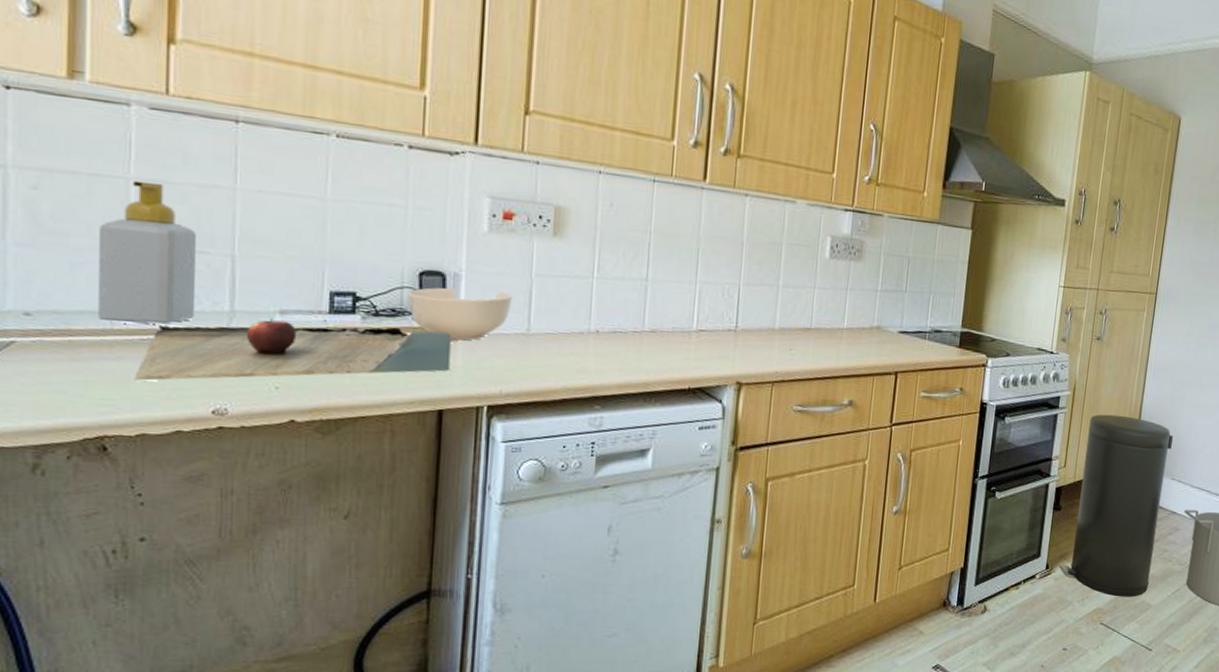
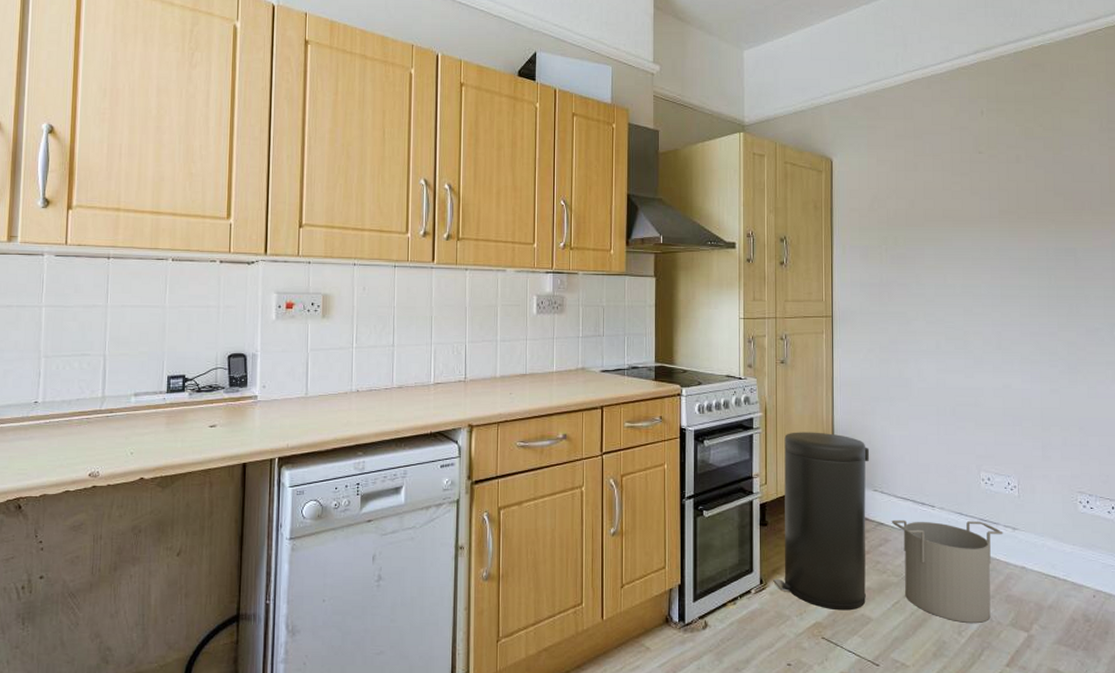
soap bottle: present [98,180,196,325] -> none [19,307,81,411]
cutting board: present [135,319,452,381] -> none [40,400,252,454]
bowl: present [407,287,513,341] -> none [220,364,294,406]

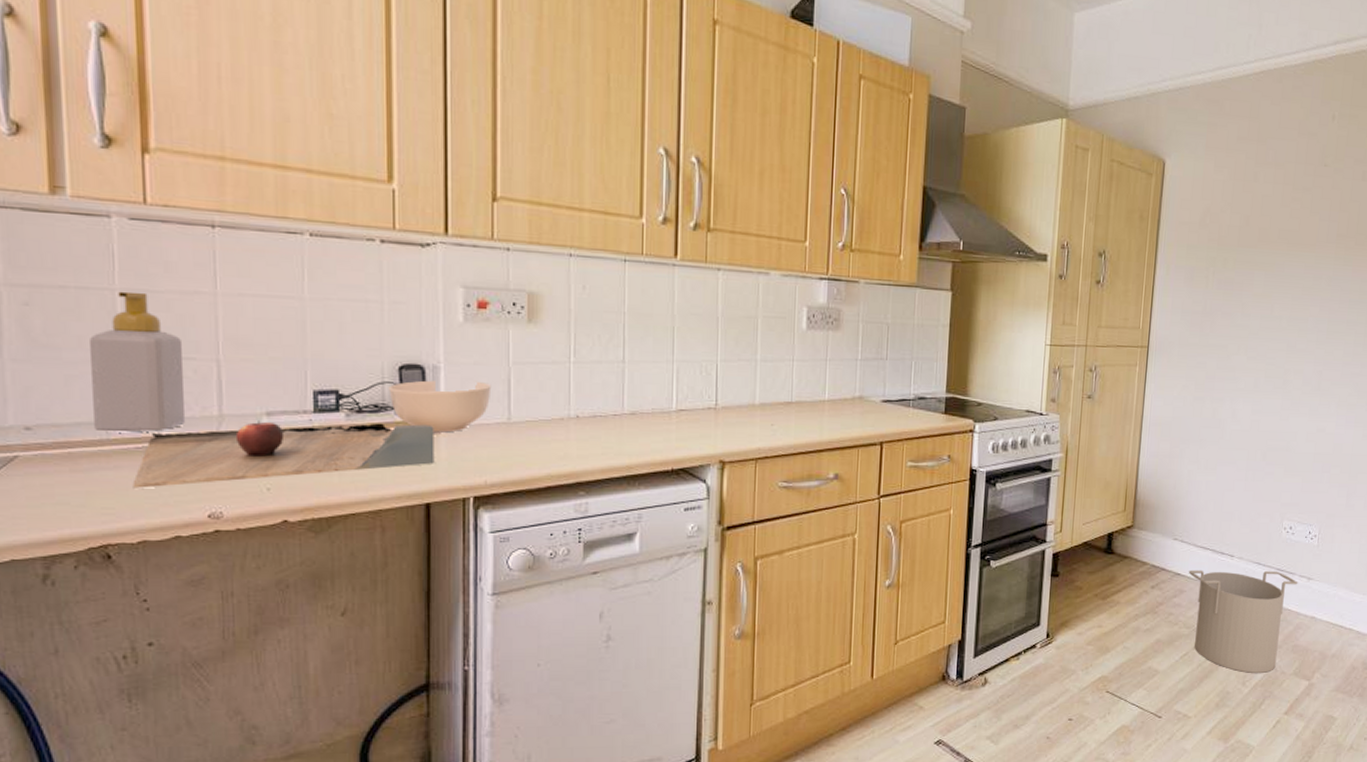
soap bottle: none [19,307,81,411] -> present [90,291,186,433]
cutting board: none [40,400,252,454] -> present [132,421,435,489]
bowl: none [220,364,294,406] -> present [389,380,492,433]
pedal bin: present [773,432,870,611] -> none [1060,475,1174,664]

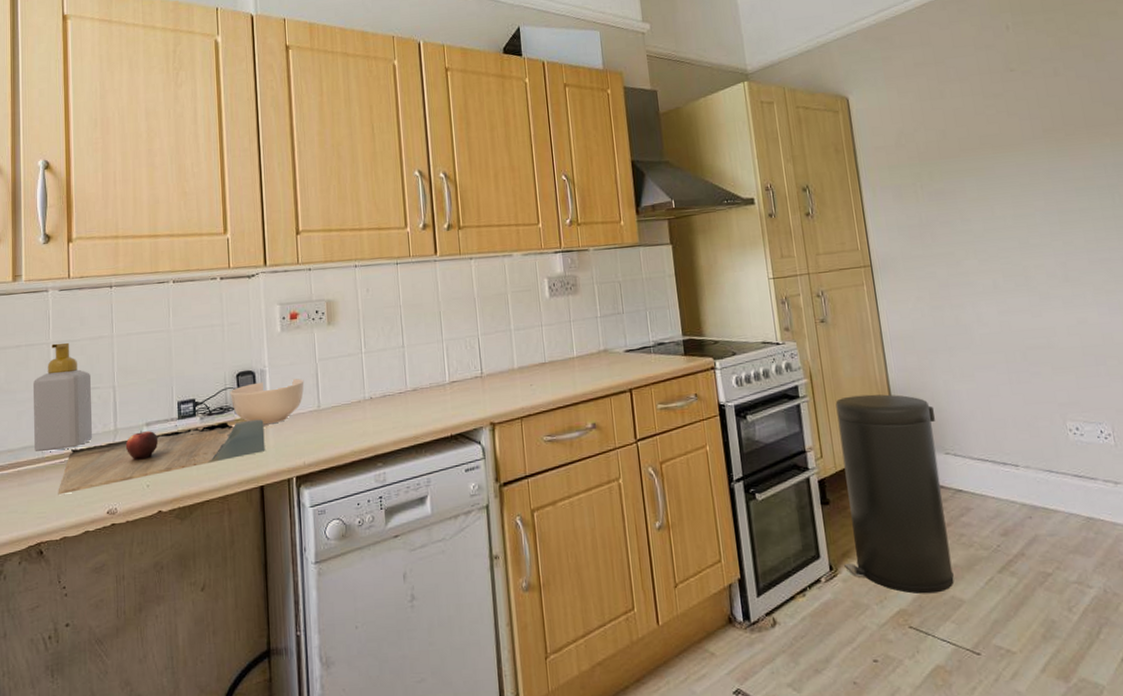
pedal bin: none [1060,475,1174,664] -> present [835,394,954,594]
bucket: present [1188,570,1298,674] -> none [970,478,1104,598]

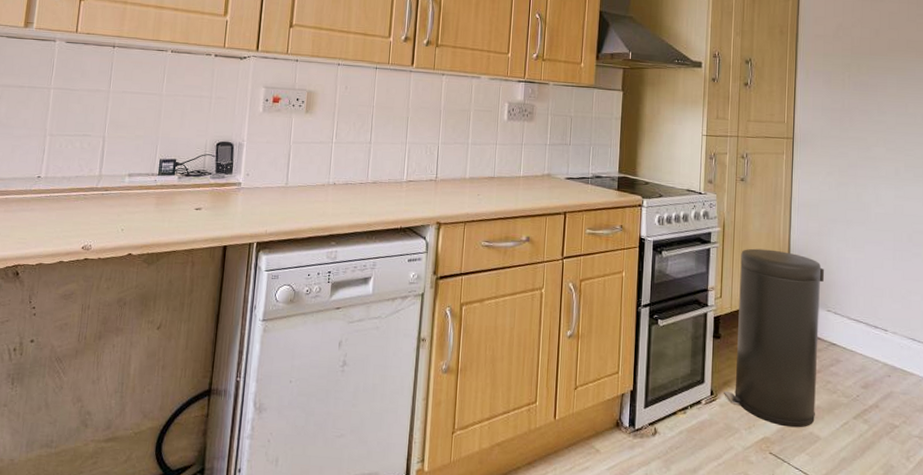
soap bottle: present [33,342,93,453] -> none [24,89,84,186]
cutting board: present [58,419,265,495] -> none [39,180,235,226]
bowl: present [230,378,304,425] -> none [208,154,277,193]

